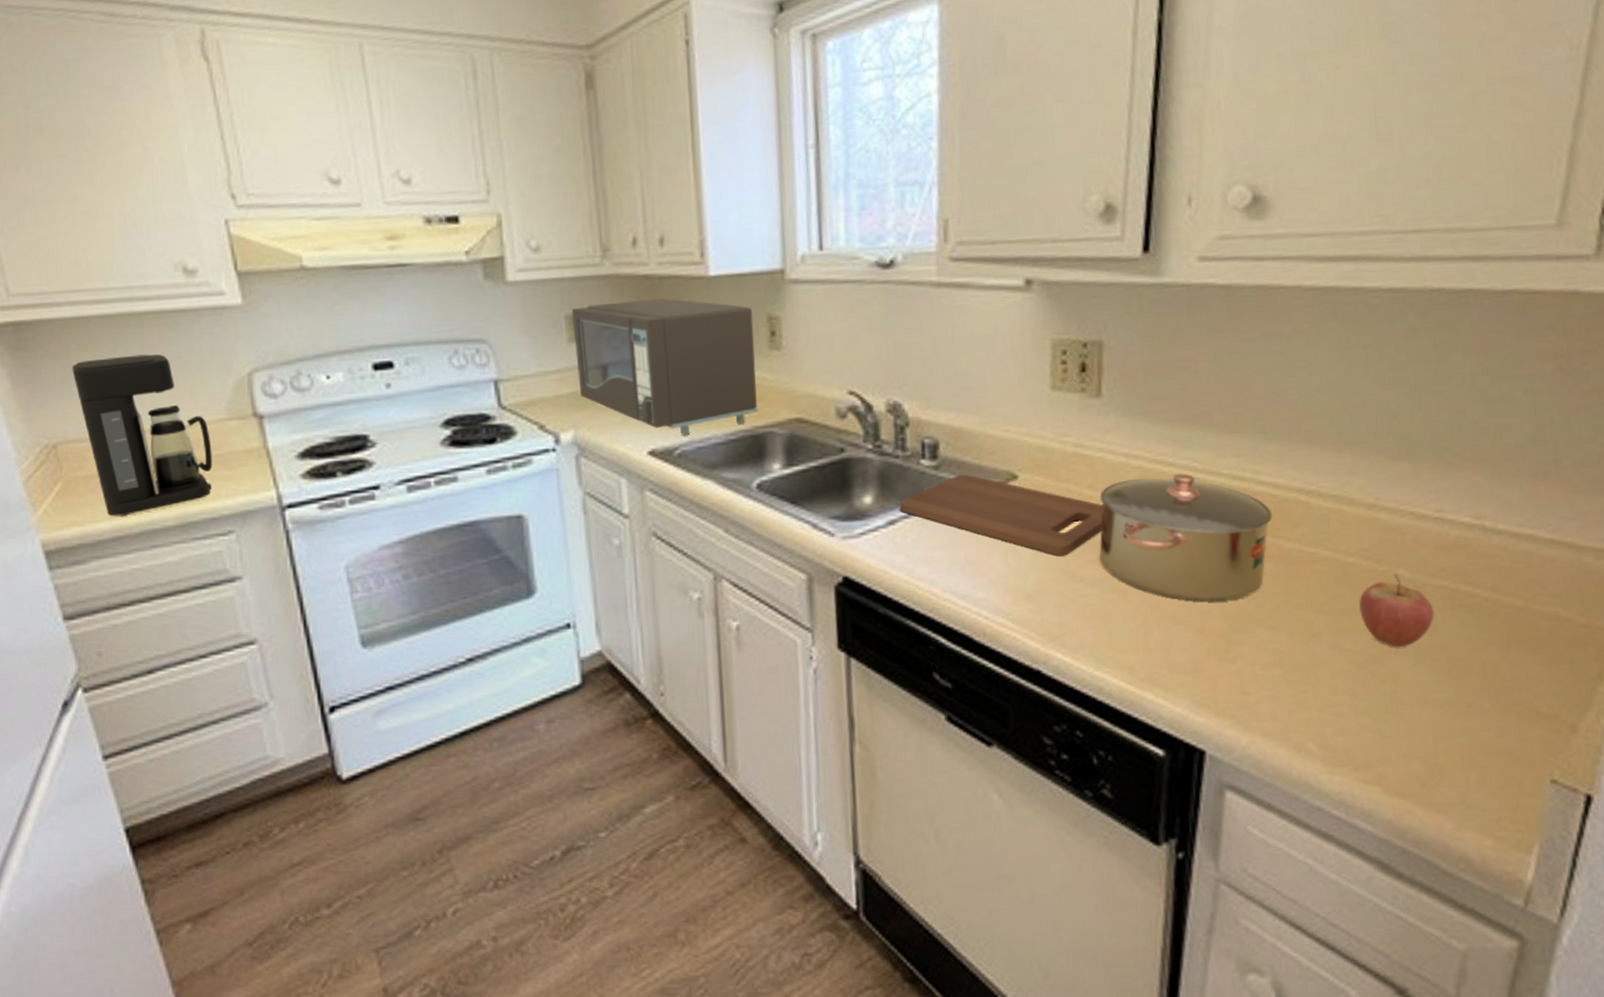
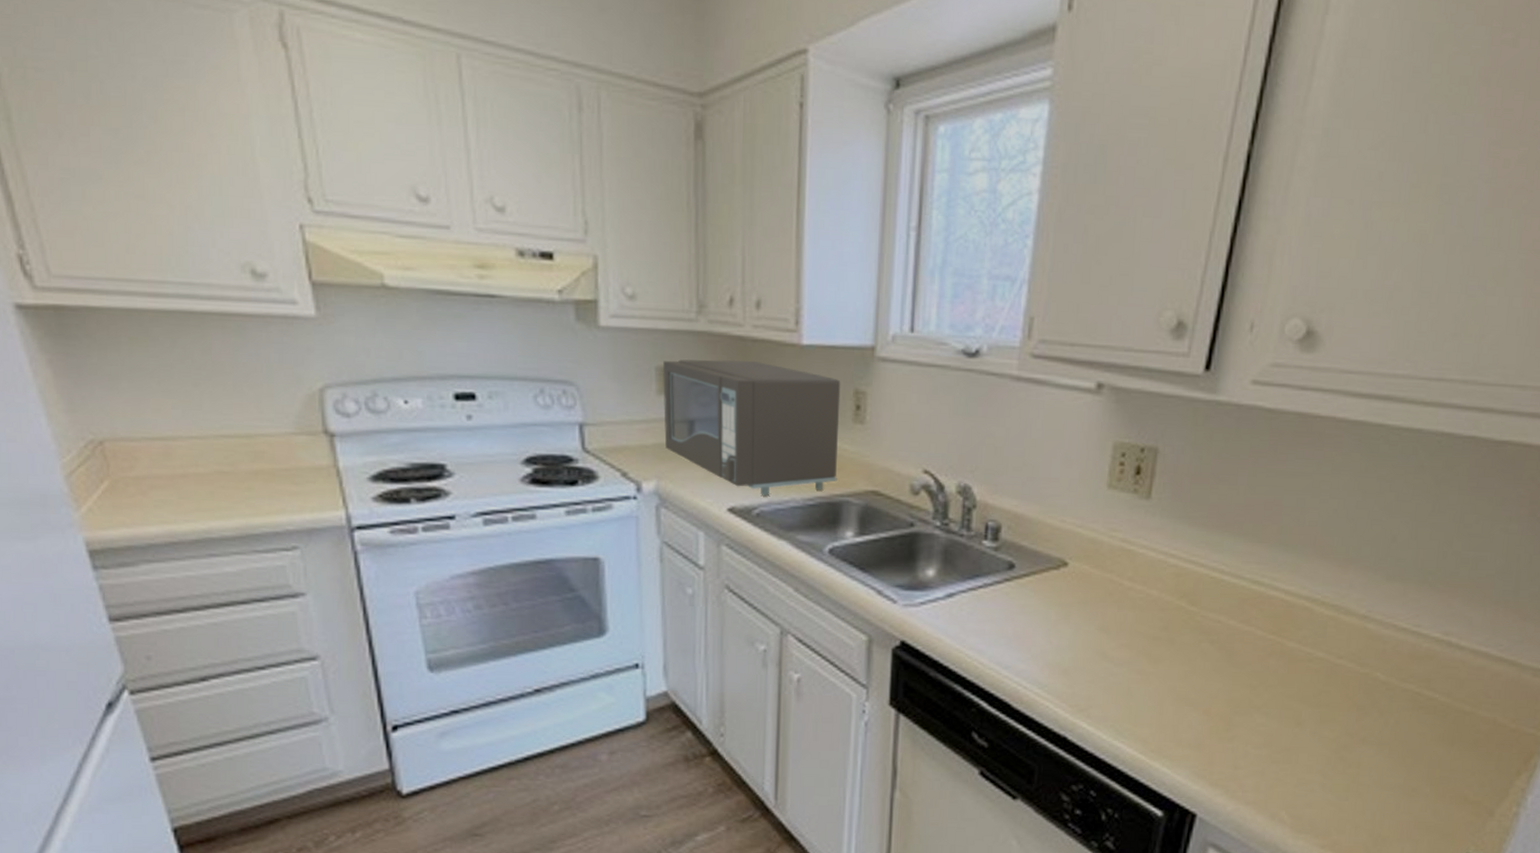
coffee maker: present [72,354,213,517] -> none [122,355,278,522]
cutting board: present [900,474,1103,555] -> none [959,557,1139,637]
cooking pot: present [1099,473,1273,602] -> none [1130,574,1282,688]
fruit: present [1359,573,1434,648] -> none [1339,675,1399,739]

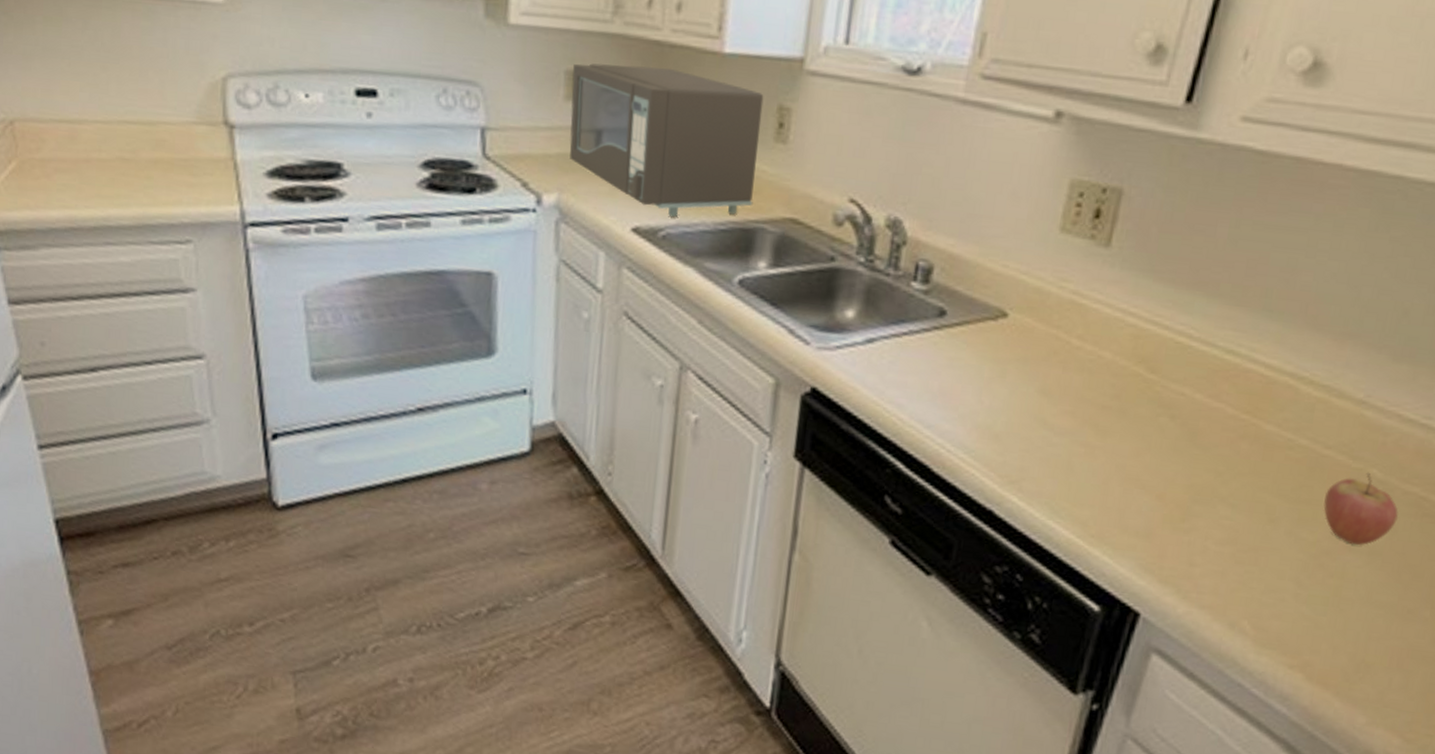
fruit: none [1339,675,1399,739] -> present [1323,472,1398,546]

